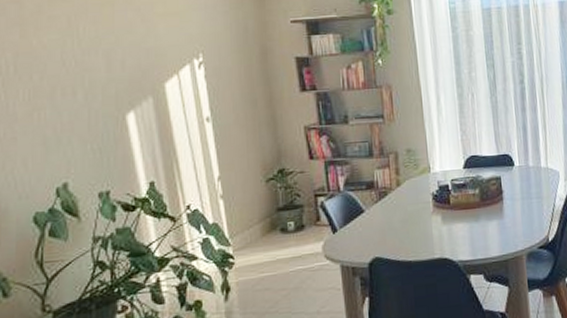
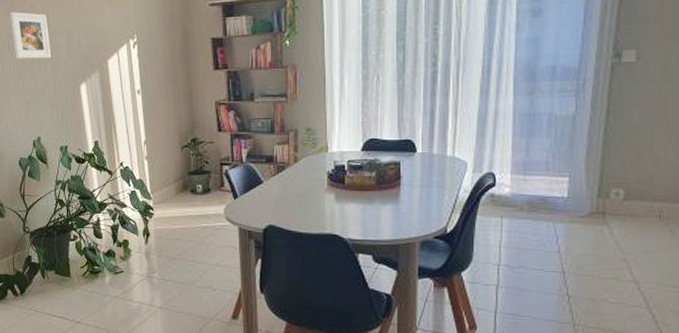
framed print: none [16,24,83,85] -> present [9,12,51,59]

